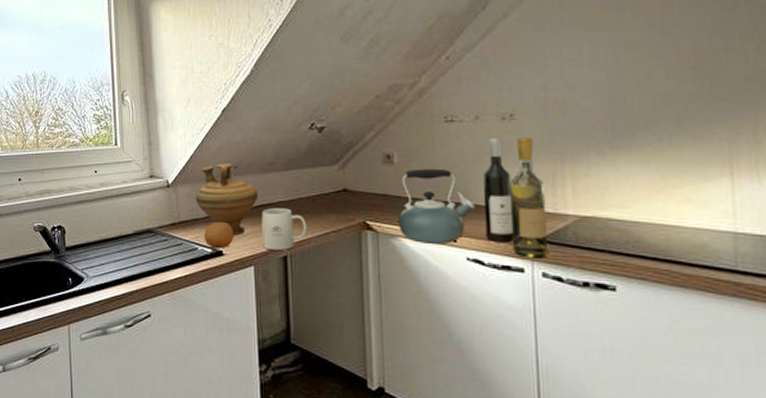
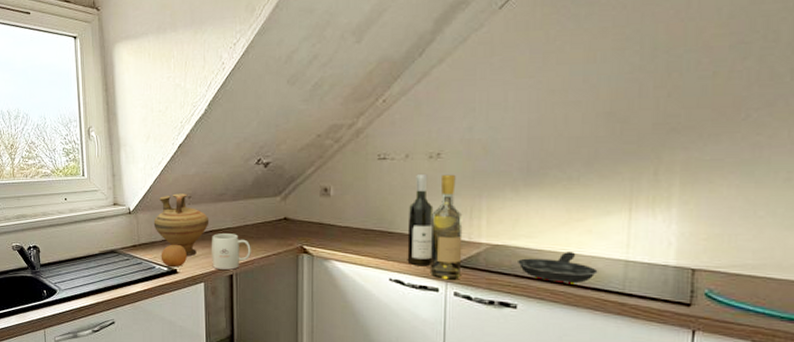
kettle: present [398,168,475,245] -> none [331,201,400,268]
frying pan: none [612,223,705,260] -> present [518,252,598,283]

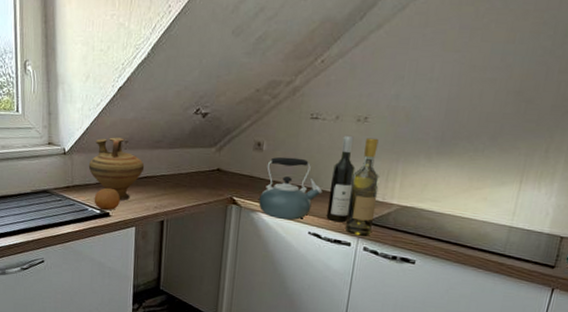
mug: present [211,233,251,270] -> none [144,180,183,216]
kettle: none [331,201,400,268] -> present [259,156,323,221]
frying pan: present [518,252,598,283] -> none [421,216,487,244]

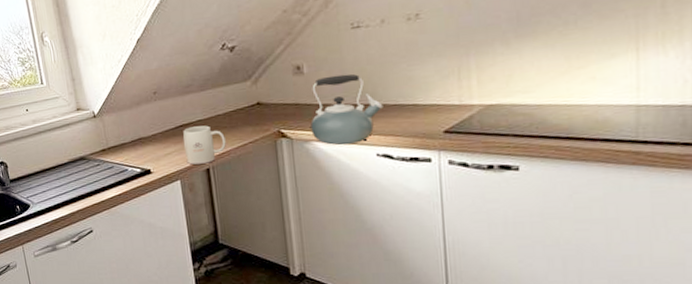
ceramic jug: present [88,137,145,201] -> none [120,89,179,155]
fruit: present [94,187,120,211] -> none [132,143,159,168]
mug: none [144,180,183,216] -> present [182,125,226,165]
bottle: present [326,135,356,223] -> none [389,37,421,138]
bottle: present [344,138,380,236] -> none [416,34,454,149]

